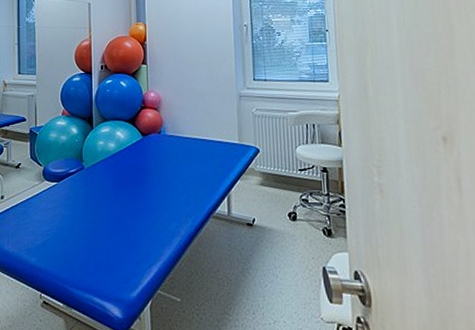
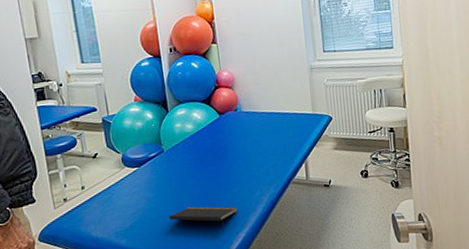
notepad: none [81,231,153,260] -> present [169,206,238,229]

